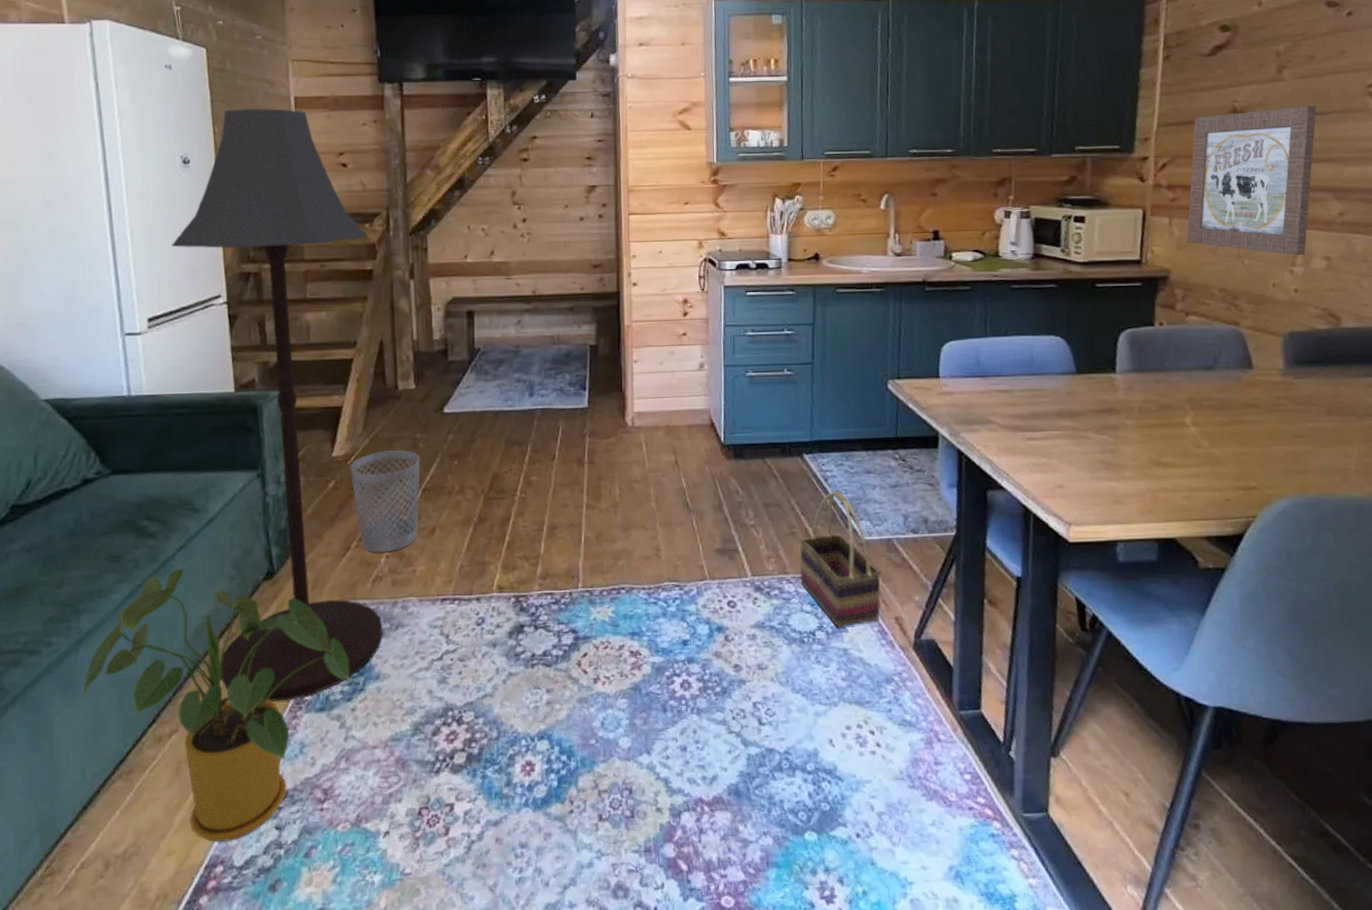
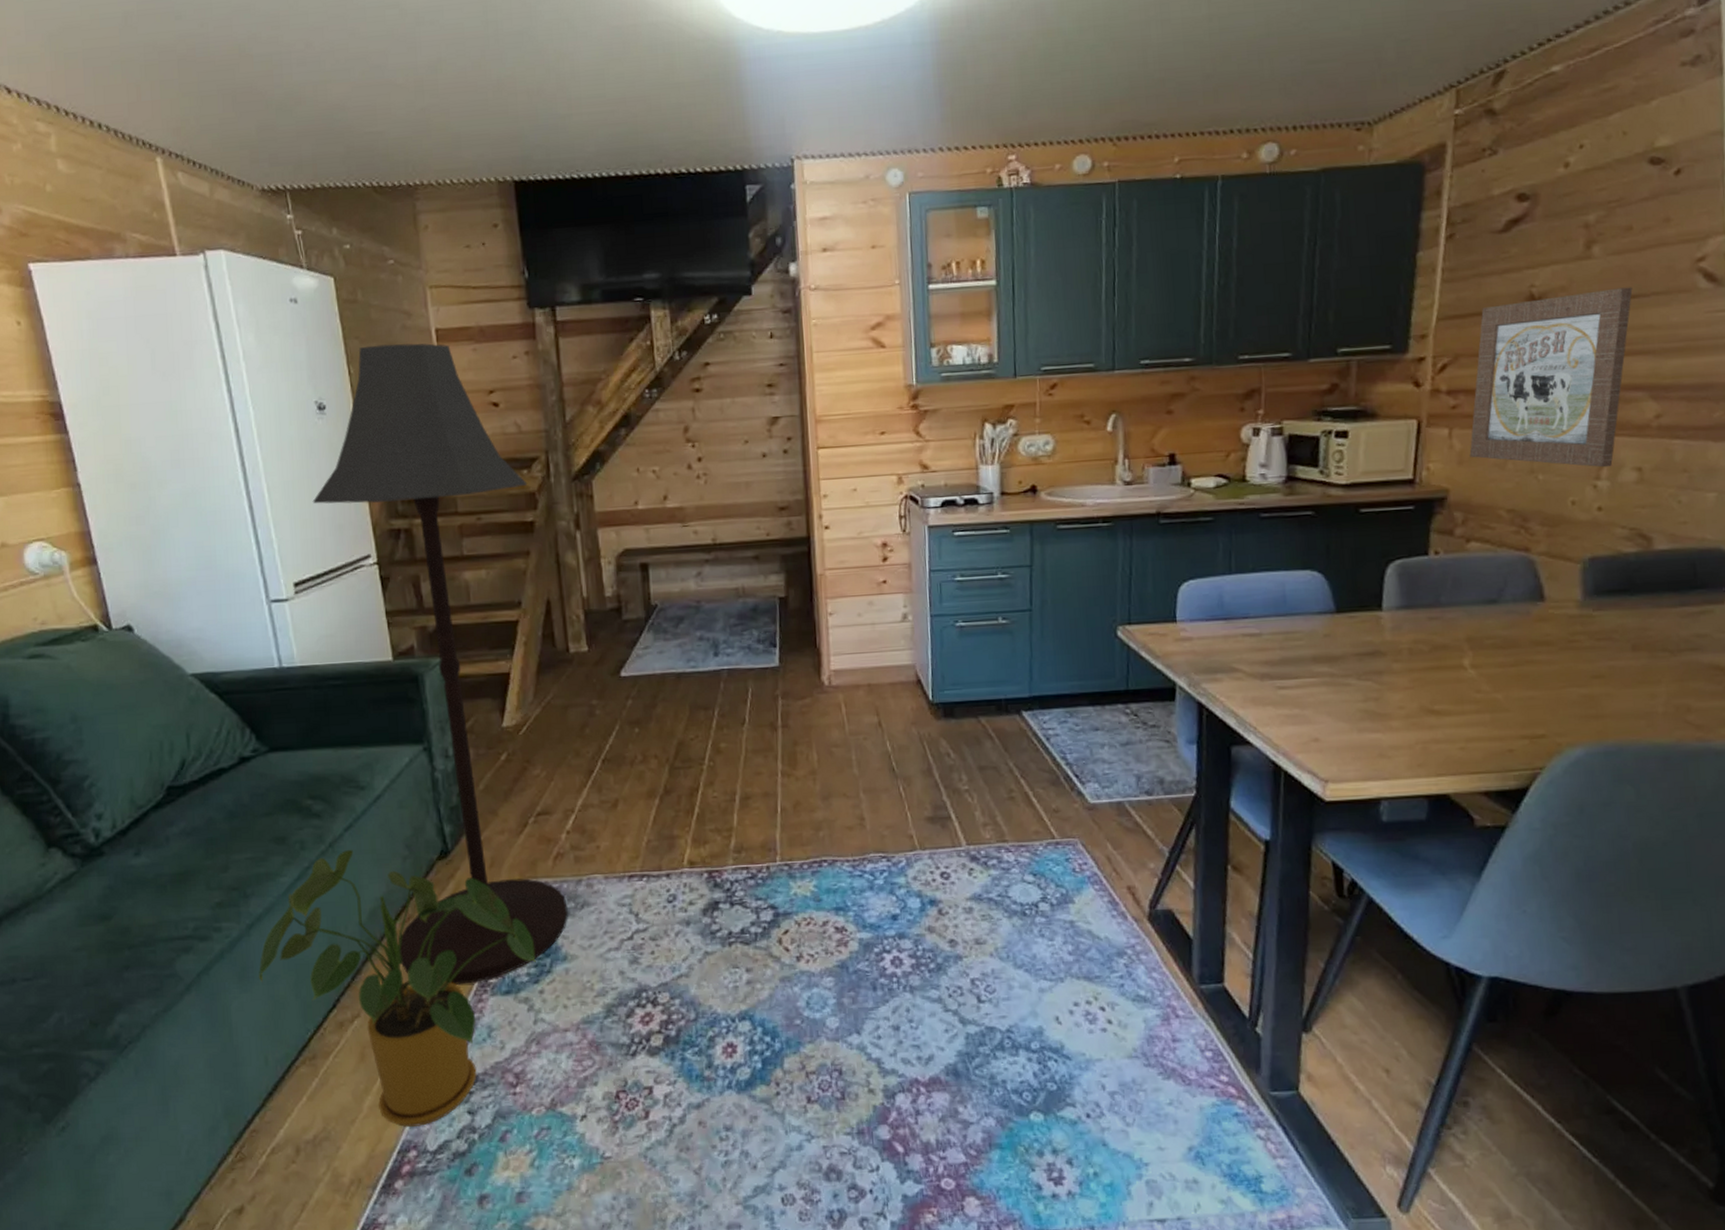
wastebasket: present [350,450,420,553] -> none [522,718,600,829]
basket: present [799,491,881,628] -> none [1018,751,1111,899]

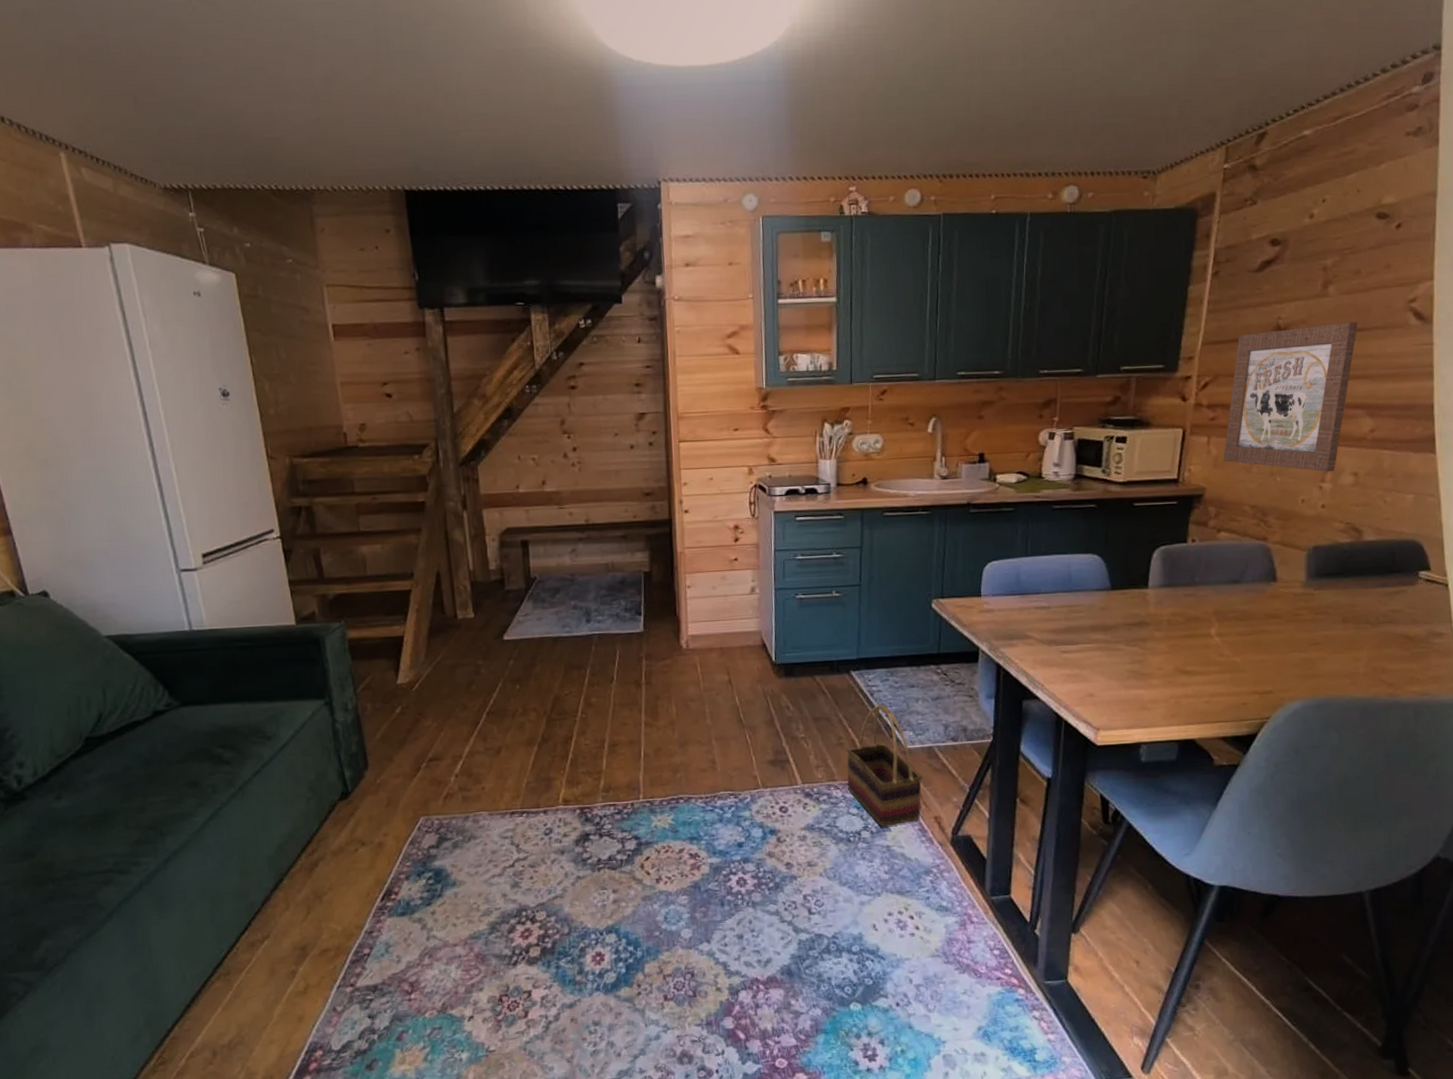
house plant: present [258,849,536,1127] -> none [175,792,428,1031]
floor lamp: present [312,343,568,985] -> none [218,337,457,908]
basket: none [1018,751,1111,899] -> present [846,704,922,828]

